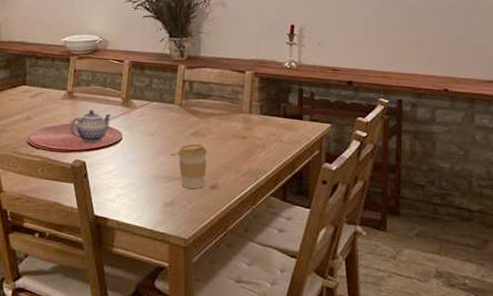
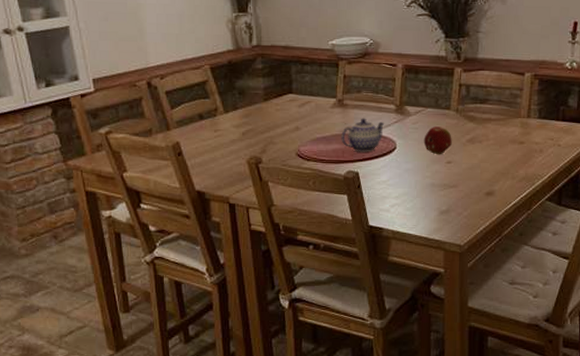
fruit: none [148,119,176,147] -> present [423,126,452,155]
coffee cup: present [178,143,208,189] -> none [454,150,484,196]

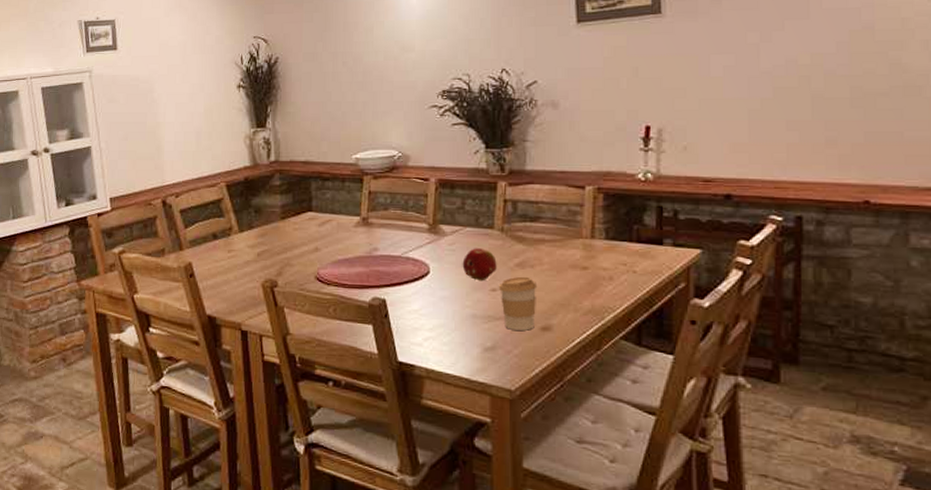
teapot: present [341,118,385,152] -> none [365,238,416,277]
coffee cup: none [454,150,484,196] -> present [499,276,538,331]

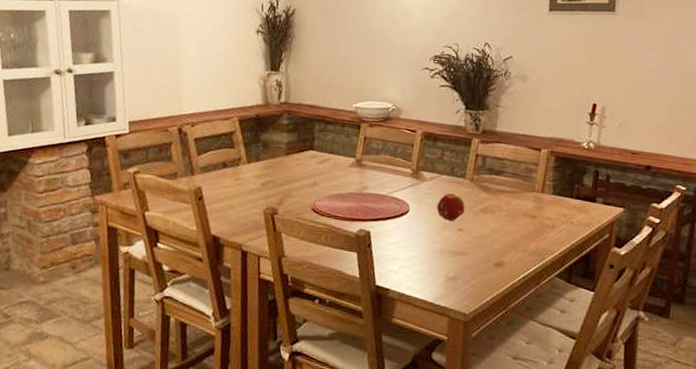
coffee cup: present [499,276,538,331] -> none [465,220,496,265]

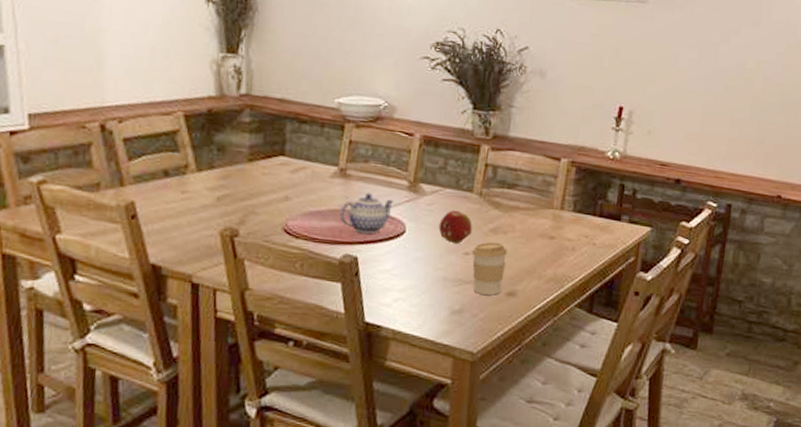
teapot: none [356,179,400,213] -> present [339,192,394,234]
coffee cup: none [465,220,496,265] -> present [472,241,508,295]

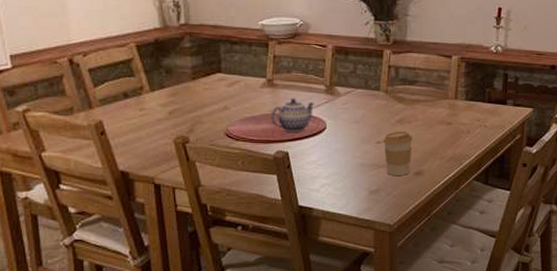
fruit: present [438,210,472,245] -> none [353,107,382,135]

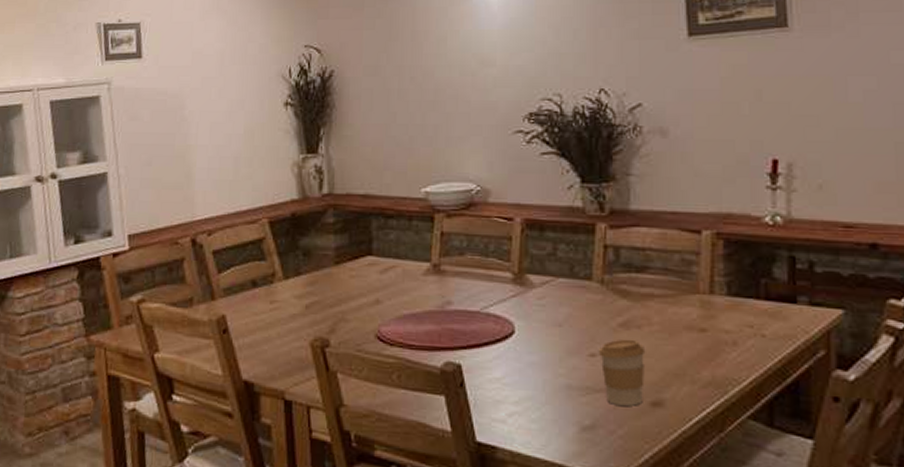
teapot: present [270,98,315,132] -> none [437,289,498,337]

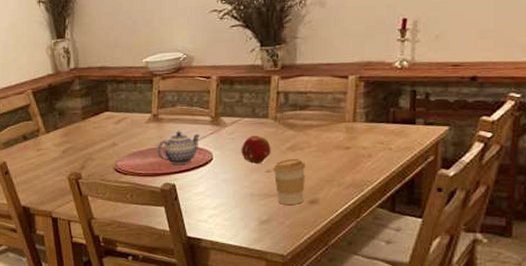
teapot: none [437,289,498,337] -> present [157,131,201,165]
fruit: none [554,303,596,344] -> present [241,136,271,165]

